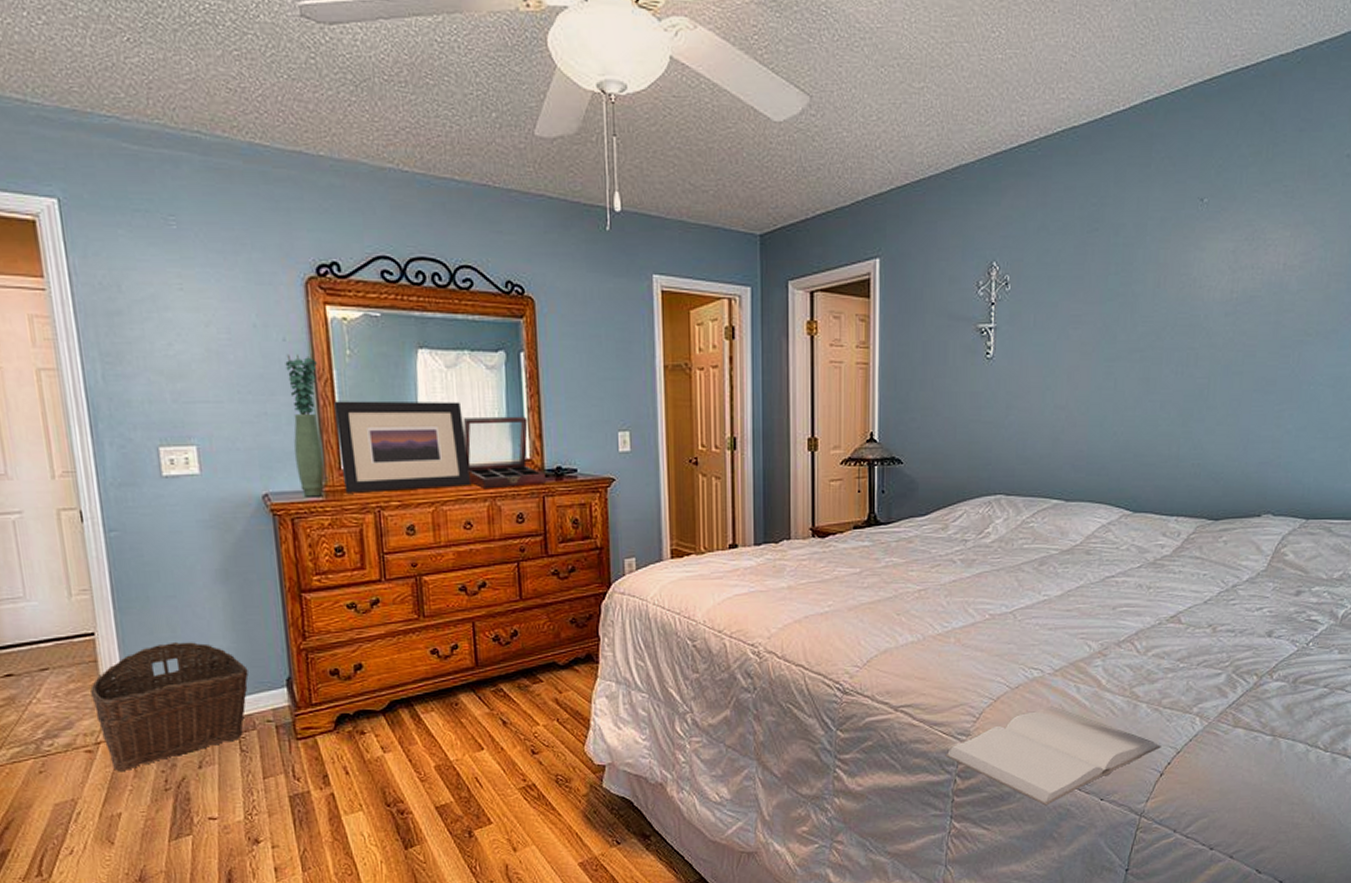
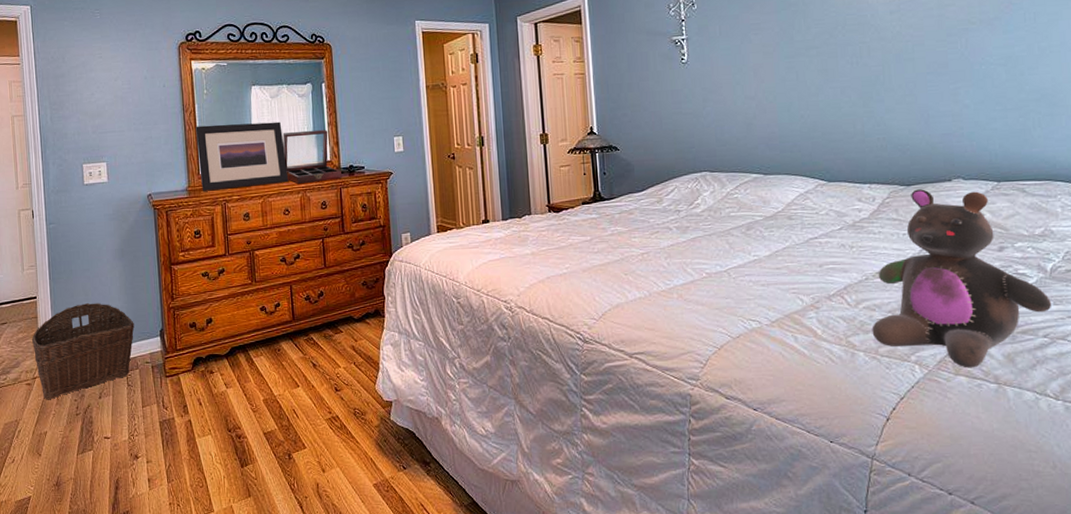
vase: present [285,352,325,497] -> none [164,93,189,195]
book: present [944,706,1161,806] -> none [677,354,884,446]
stuffed bear: none [1157,524,1338,720] -> present [872,189,1052,368]

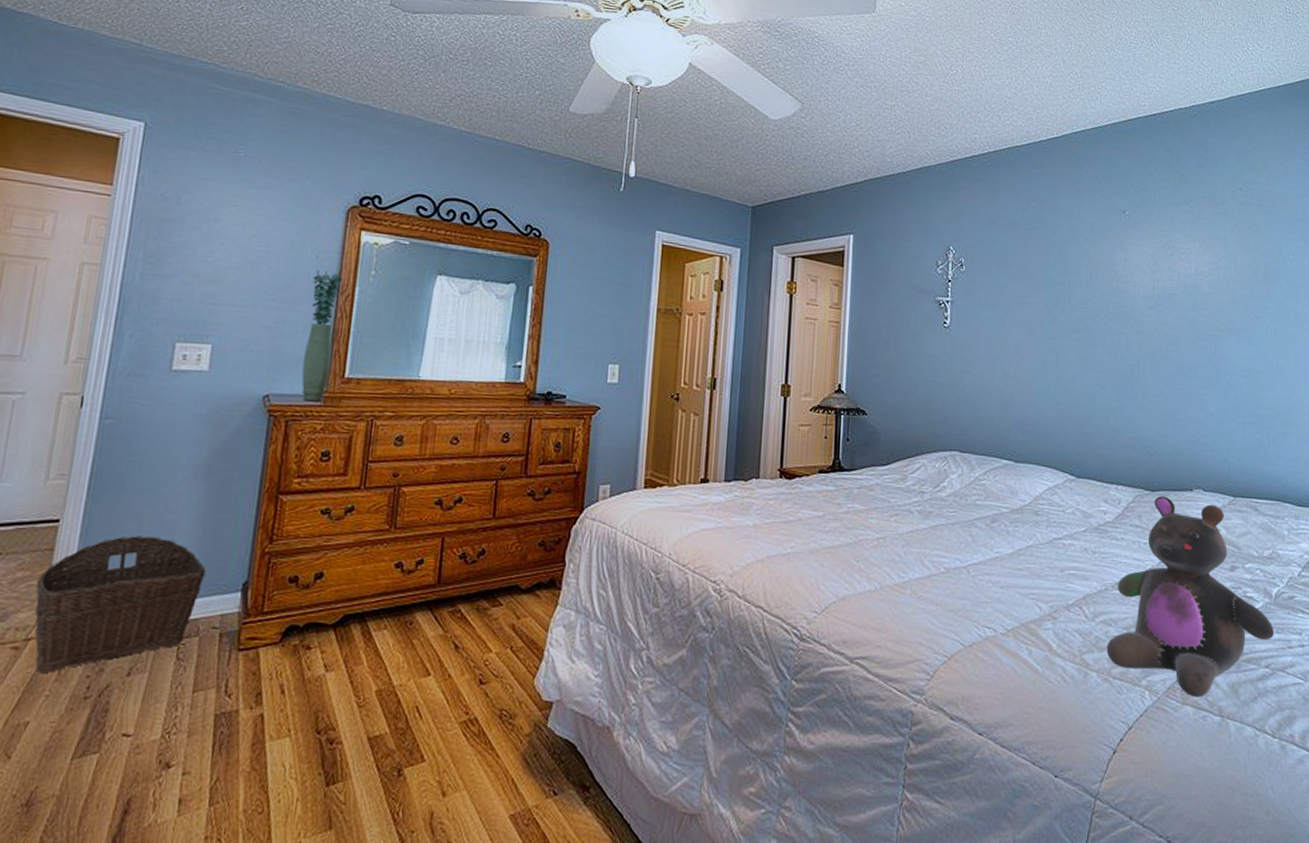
vase: none [164,93,189,195] -> present [301,269,343,402]
picture frame: present [195,121,289,191] -> none [343,314,468,403]
jewelry box: present [282,129,342,185] -> none [463,340,536,408]

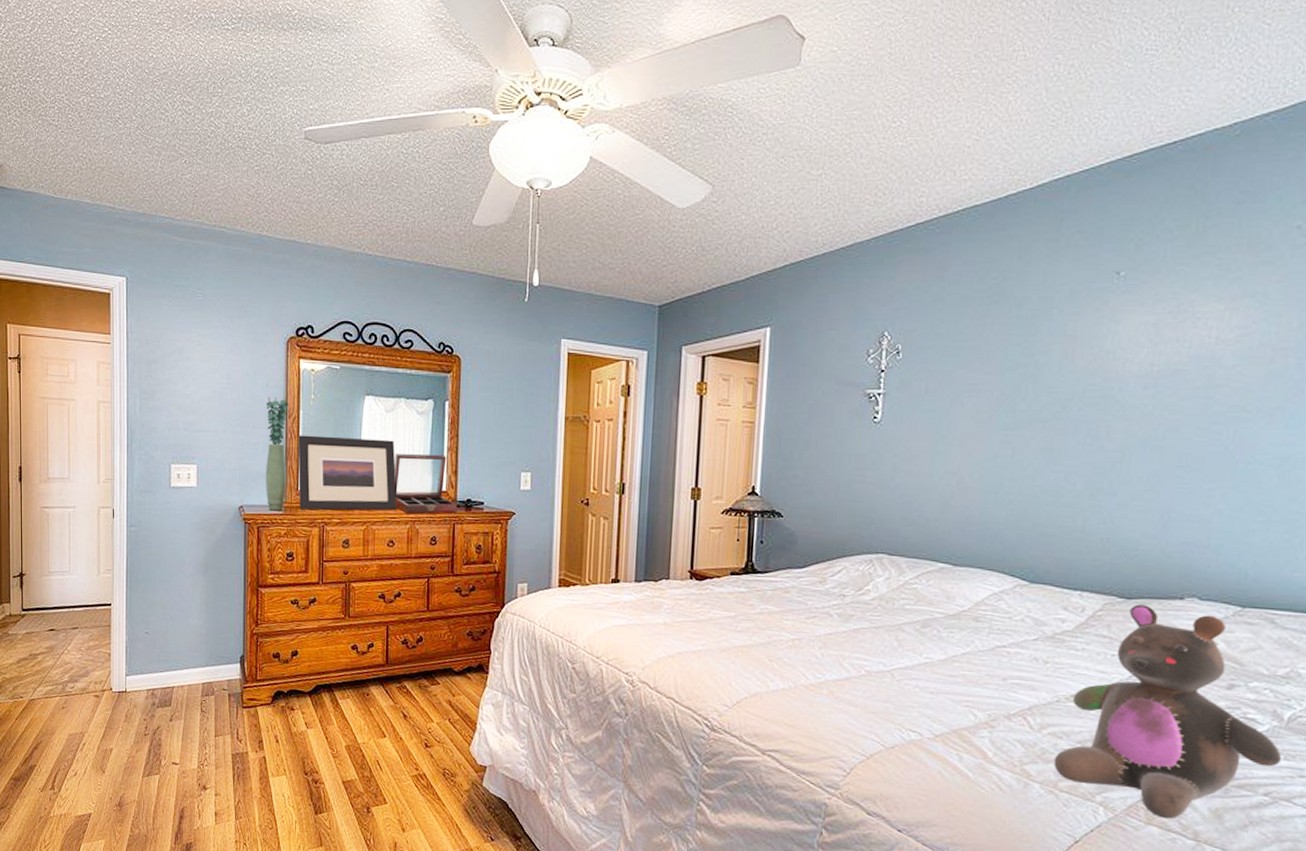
wicker basket: present [34,536,206,672] -> none [104,617,213,715]
picture frame: none [343,314,468,403] -> present [298,435,397,511]
jewelry box: none [463,340,536,408] -> present [394,453,457,515]

